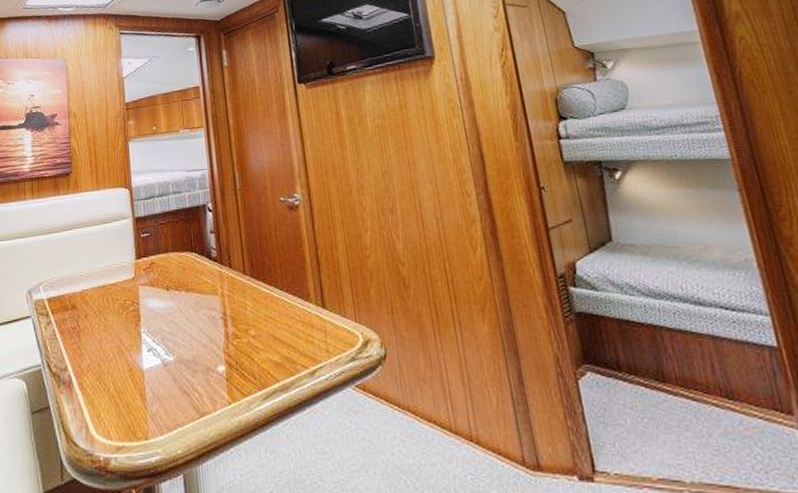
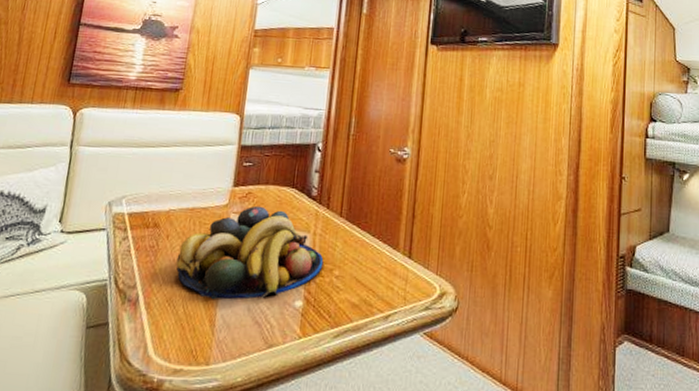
fruit bowl: none [98,274,238,373] -> present [176,205,324,300]

